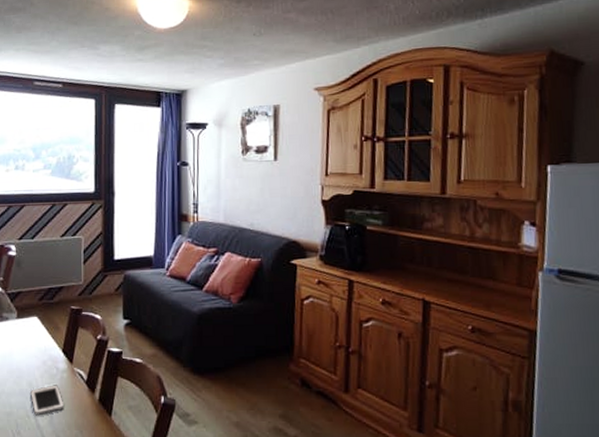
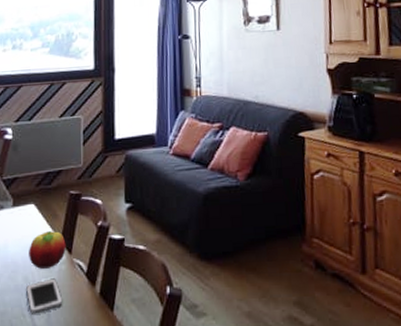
fruit: none [32,342,67,376] -> present [29,231,66,269]

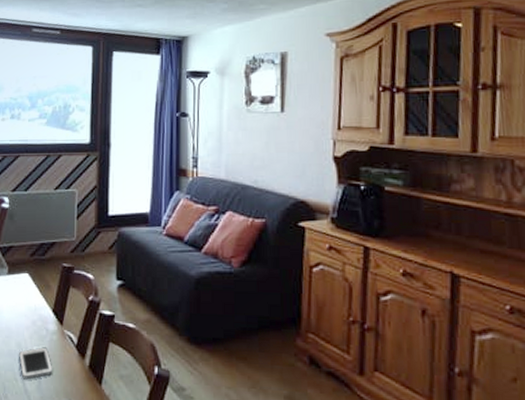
fruit: present [29,231,66,269] -> none [22,301,58,337]

